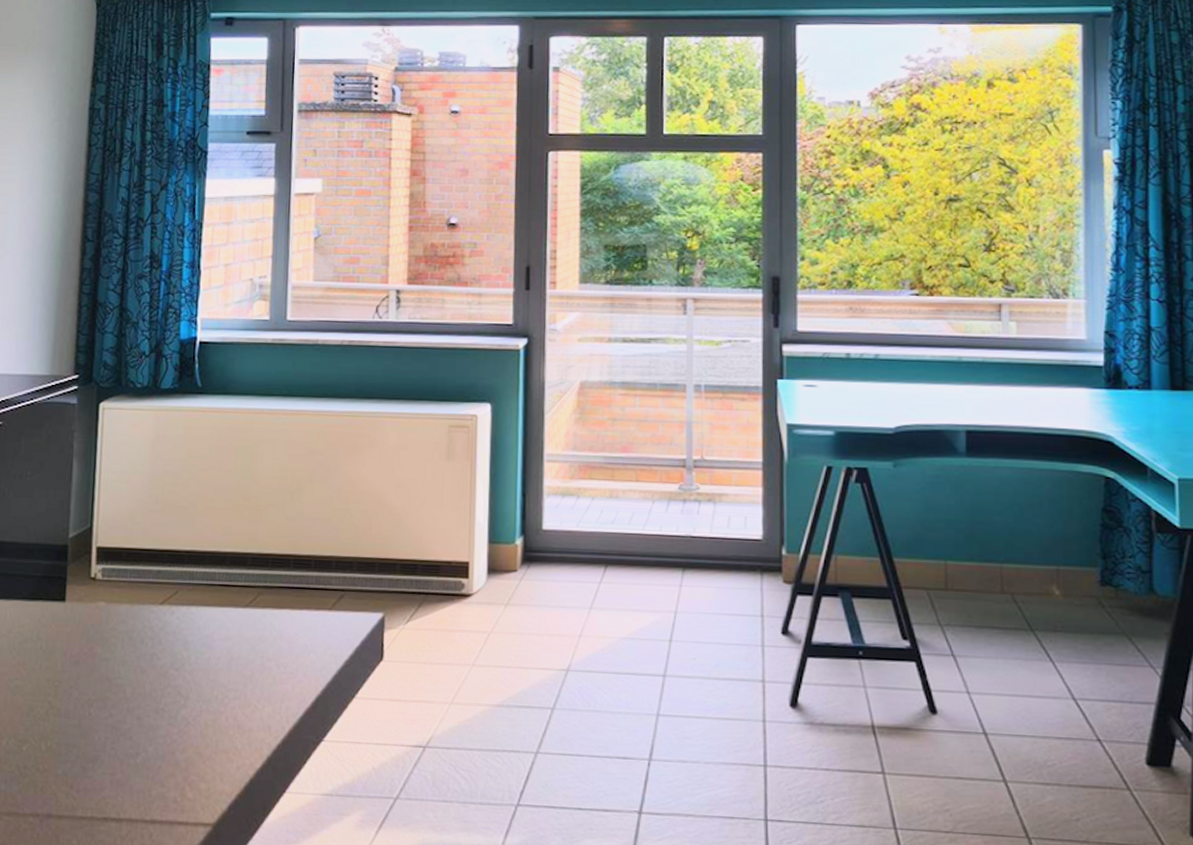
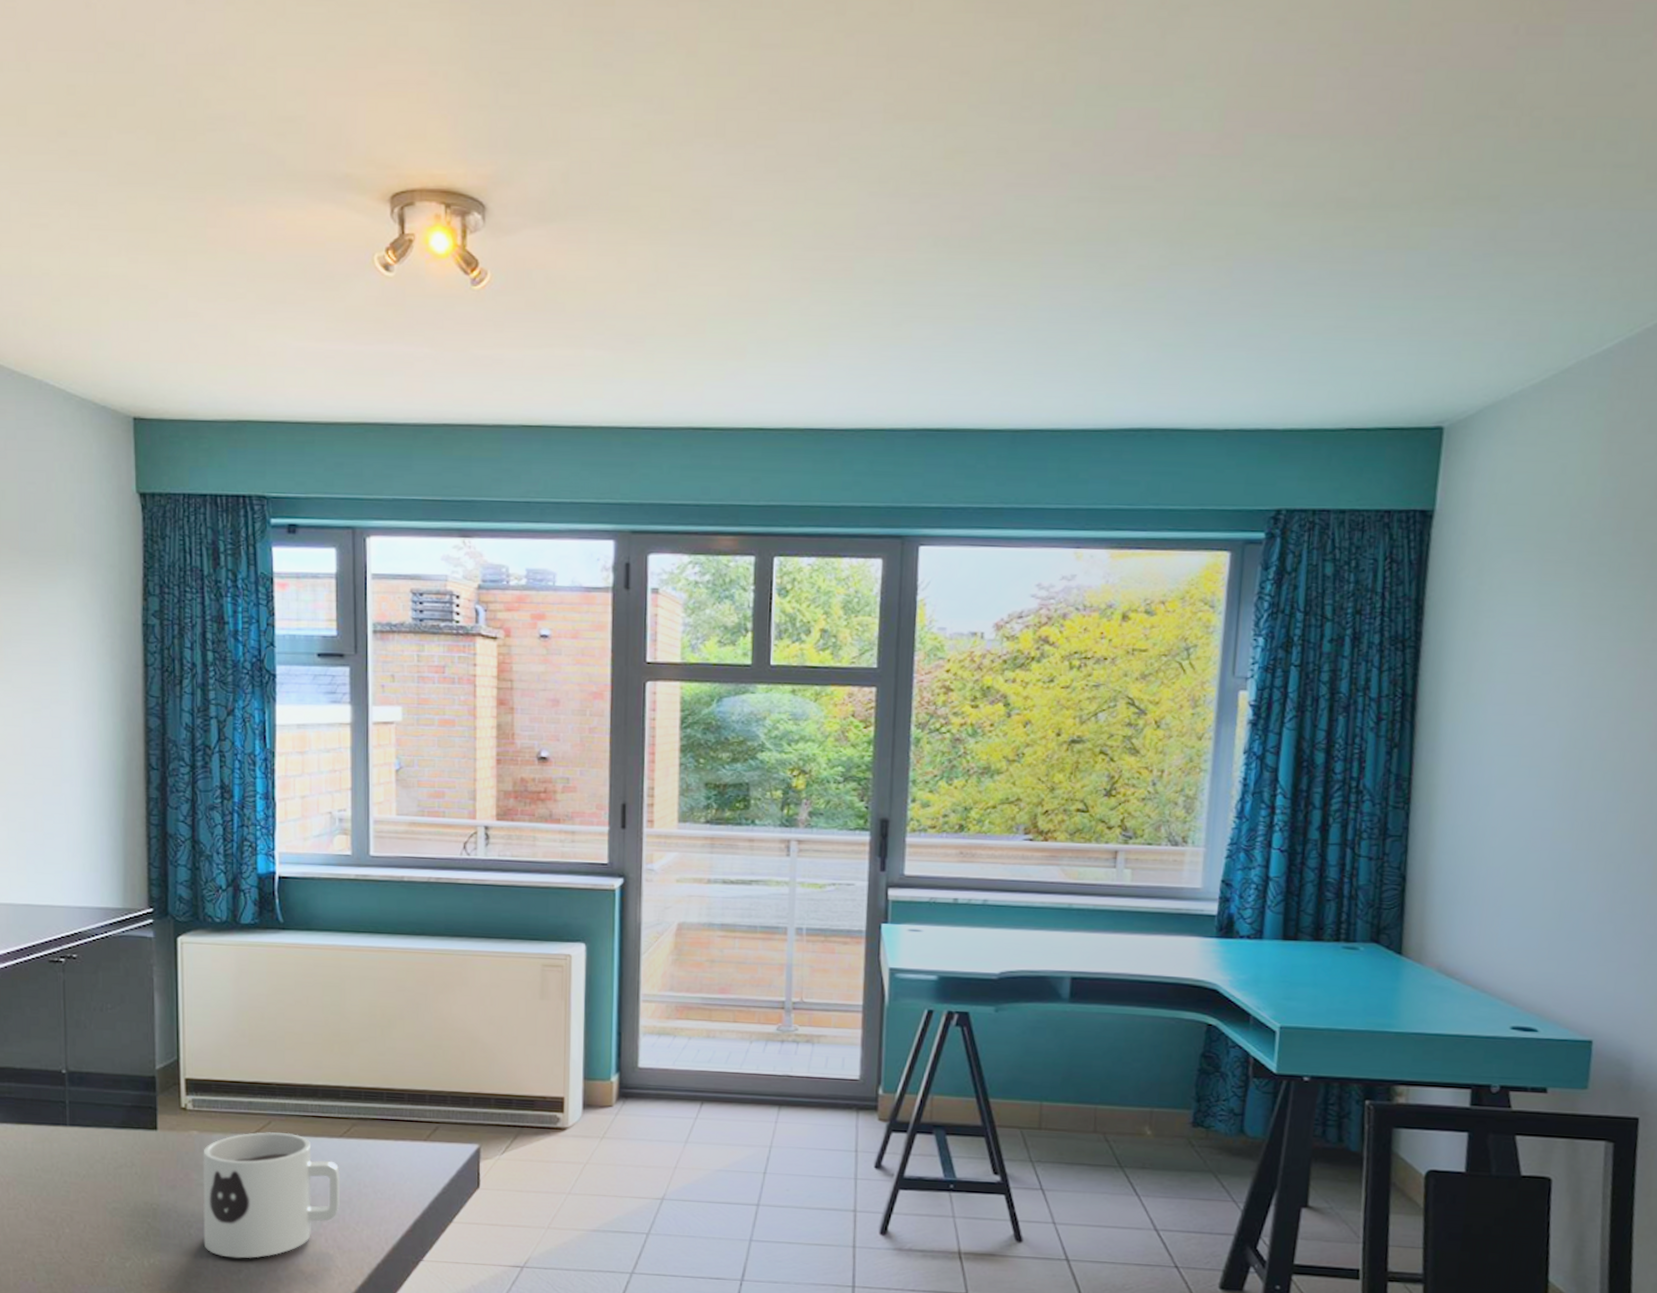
mug: none [103,602,244,740] -> present [203,1132,340,1259]

